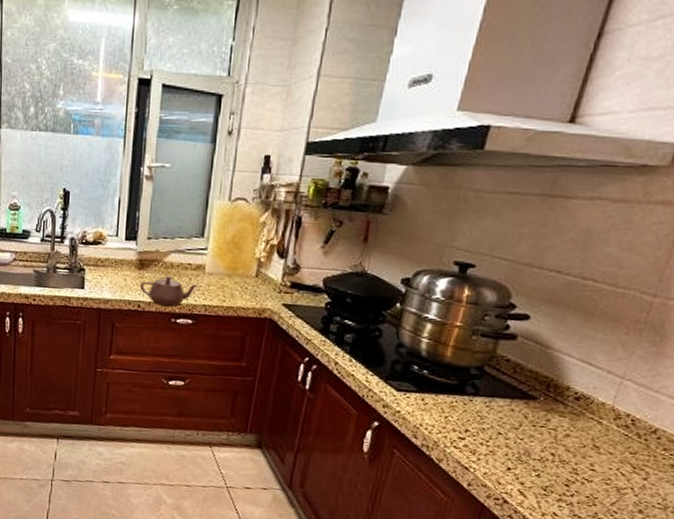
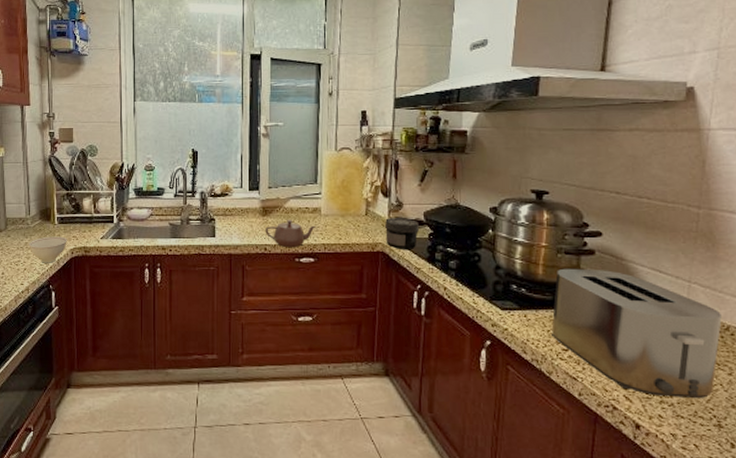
jar: none [275,282,316,318] -> present [384,218,419,249]
toaster: none [449,352,652,500] -> present [551,268,722,398]

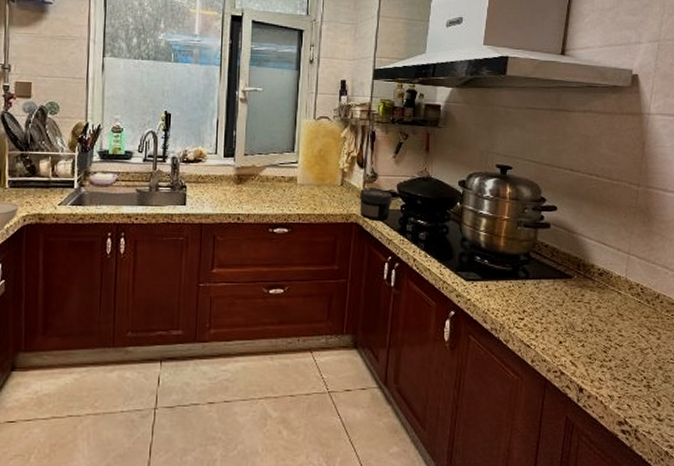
teapot: present [265,219,316,248] -> none [239,188,292,218]
toaster: present [551,268,722,398] -> none [510,240,653,361]

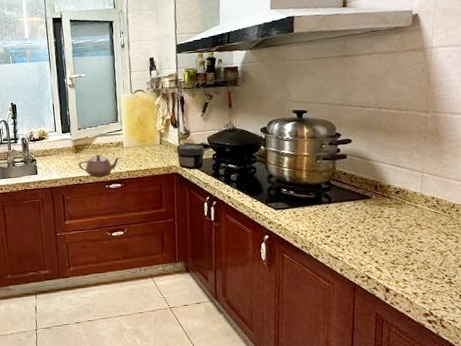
teapot: none [239,188,292,218] -> present [78,153,121,178]

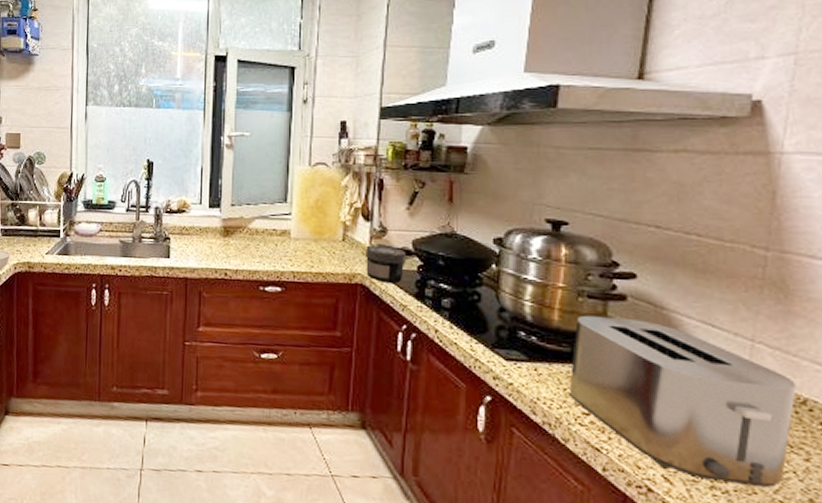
teapot: present [78,153,121,178] -> none [226,241,285,275]
toaster: none [316,169,449,265] -> present [569,315,796,487]

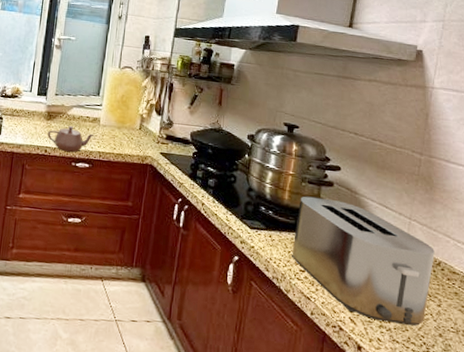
teapot: none [226,241,285,275] -> present [47,125,94,153]
jar: present [364,245,406,283] -> none [155,134,185,165]

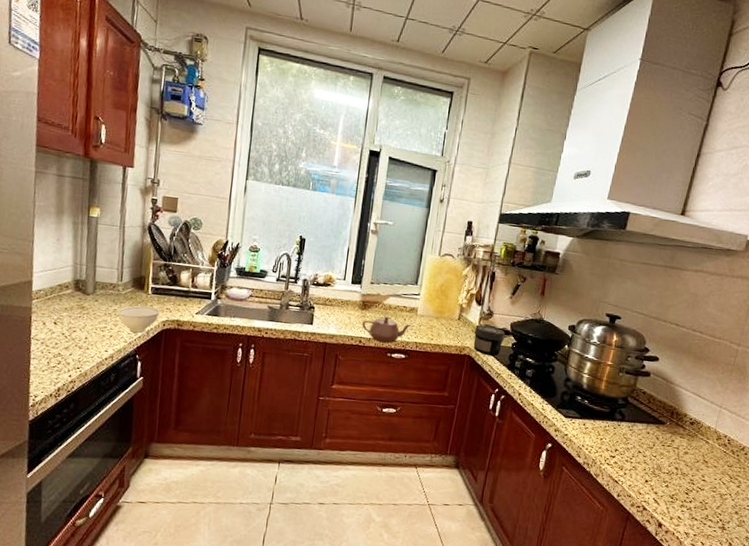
jar: none [155,134,185,165] -> present [473,325,505,356]
toaster: present [292,196,435,326] -> none [603,386,741,505]

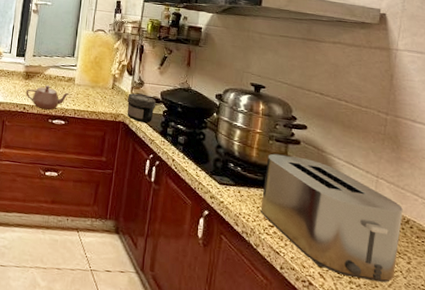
toaster: none [603,386,741,505] -> present [260,153,403,282]

